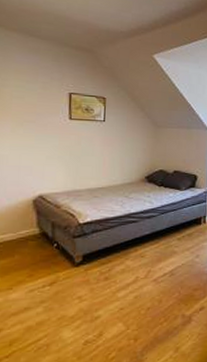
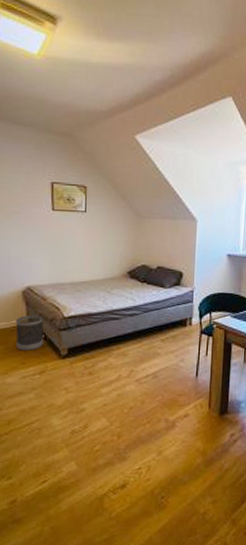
wastebasket: none [23,223,56,262] -> present [15,314,44,351]

